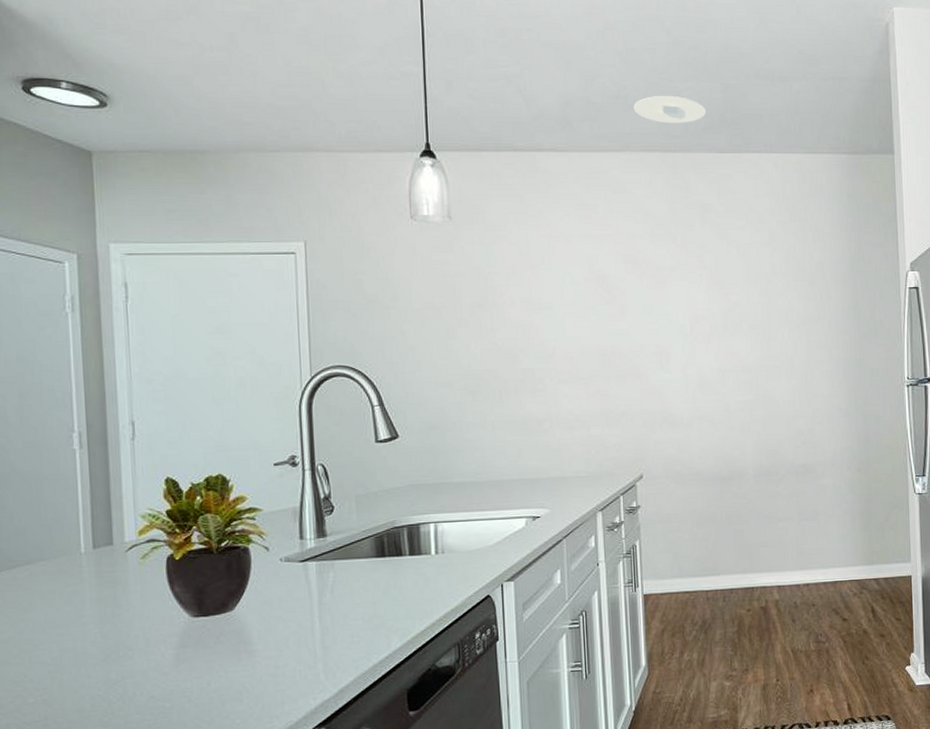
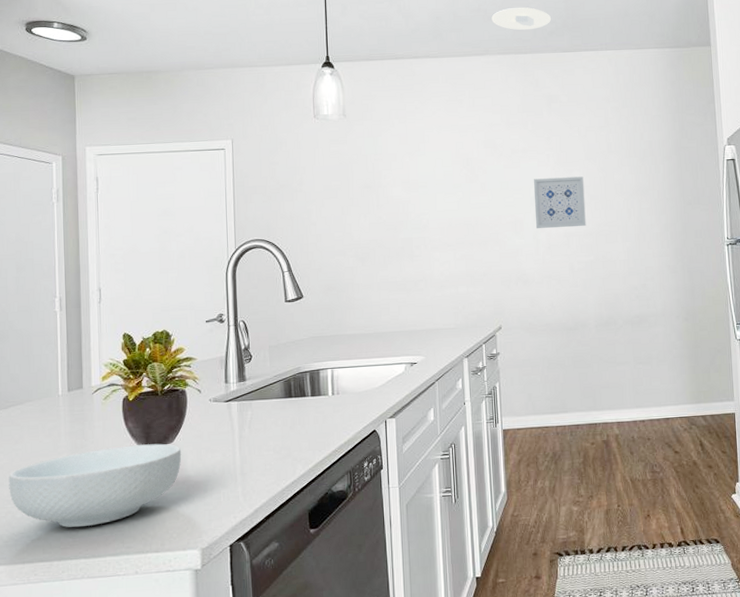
cereal bowl: none [16,611,245,714] -> present [8,443,182,528]
wall art: none [683,301,745,362] -> present [534,176,586,229]

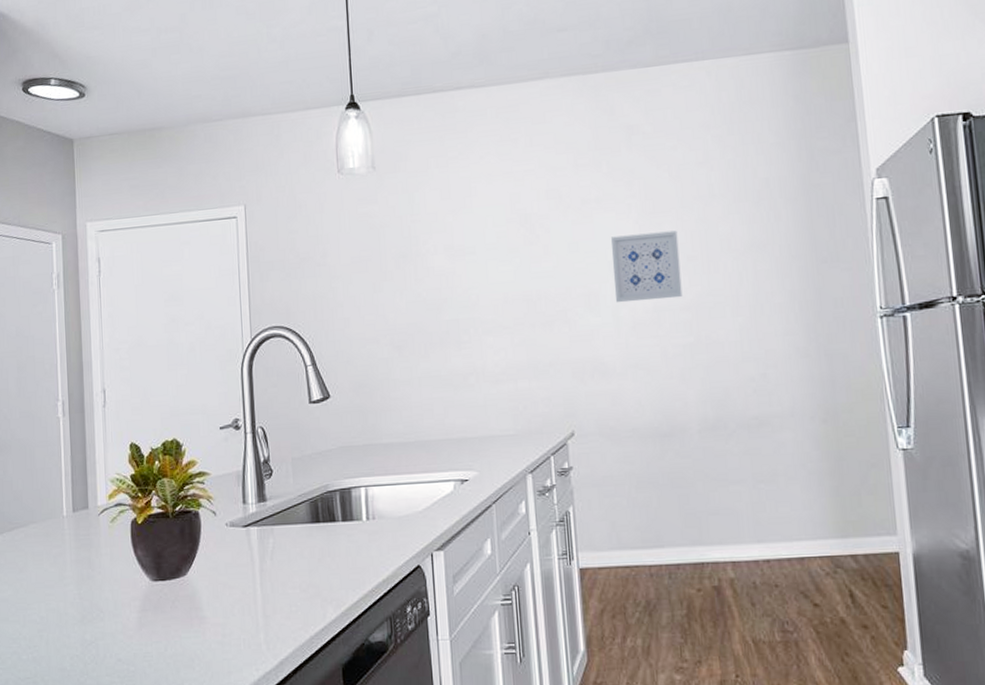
cereal bowl: present [8,443,182,528] -> none [13,576,196,674]
recessed light: present [491,7,552,31] -> none [551,12,629,43]

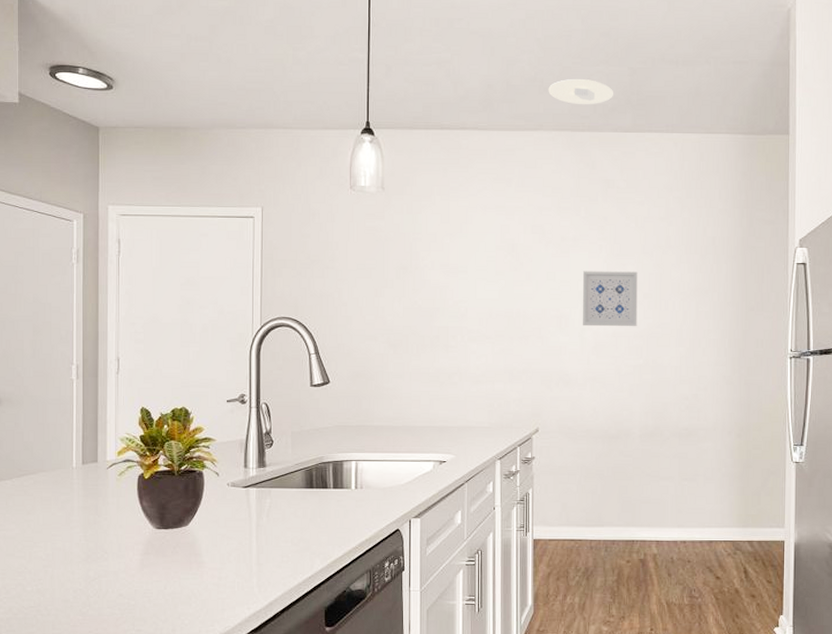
recessed light: none [551,12,629,43] -> present [548,78,614,105]

